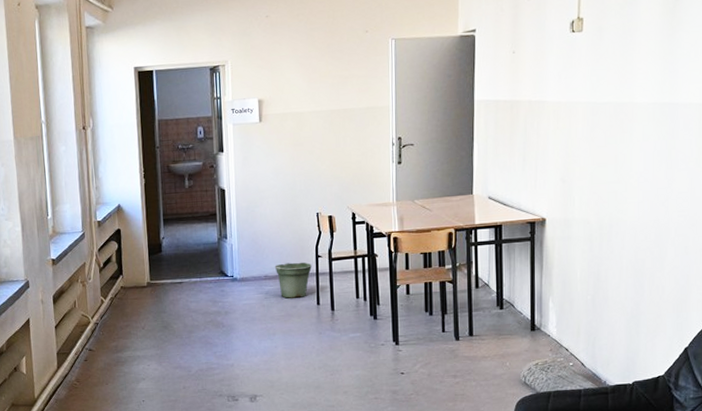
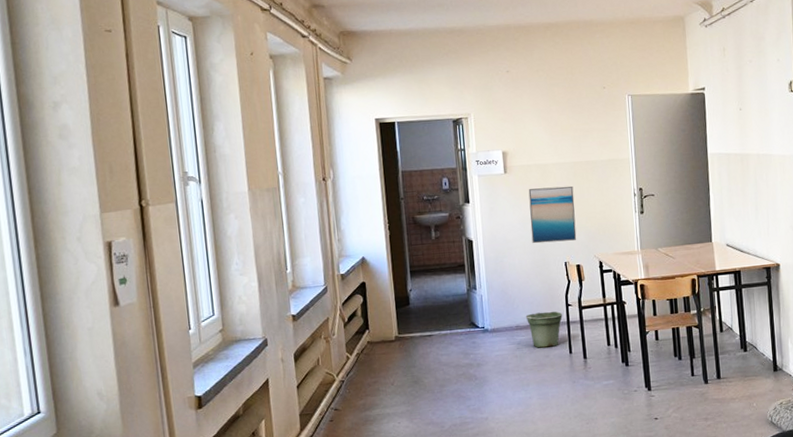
wall art: none [283,134,330,194] -> present [528,185,577,244]

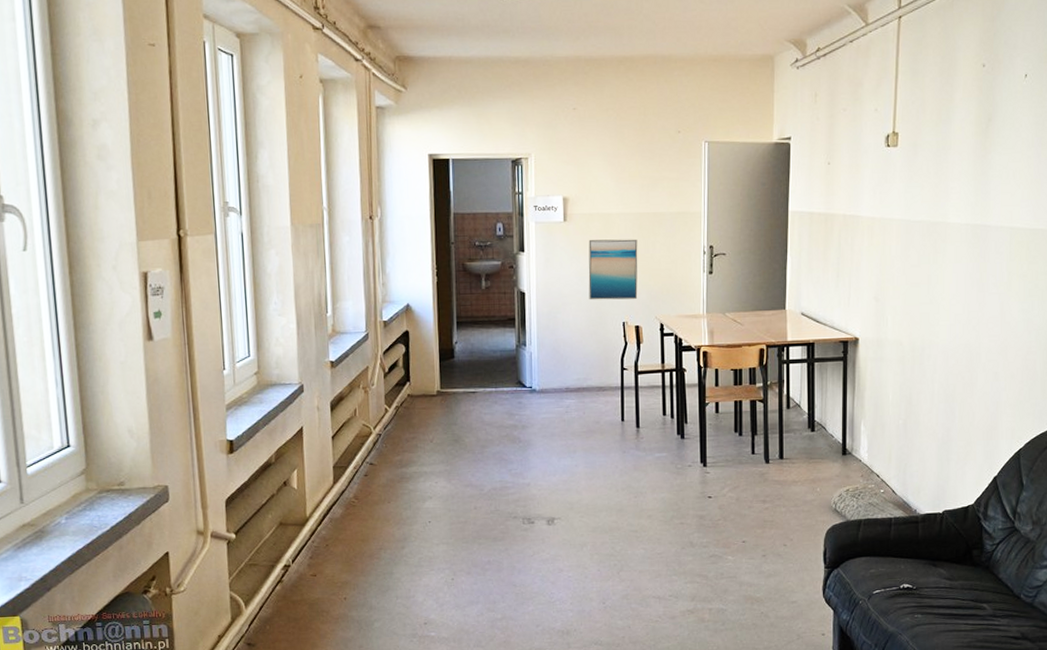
flower pot: present [525,311,563,348] -> none [576,374,616,413]

